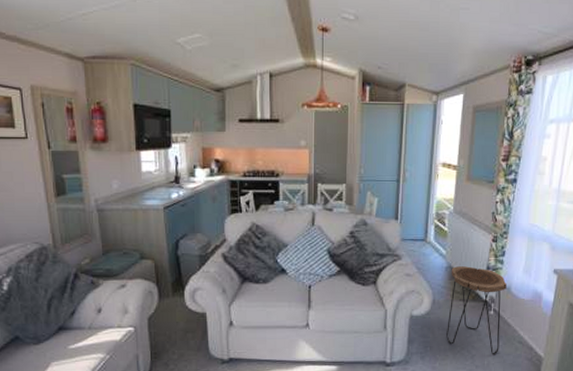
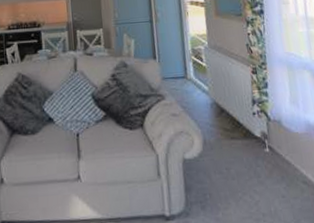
side table: present [446,266,507,355] -> none [216,101,284,200]

